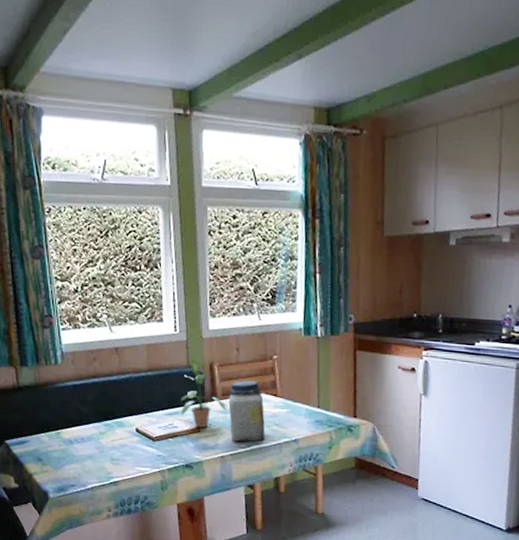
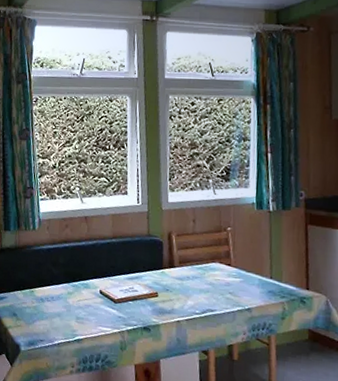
potted plant: present [180,358,228,428] -> none [141,228,185,293]
jar: present [228,380,265,442] -> none [185,249,219,309]

